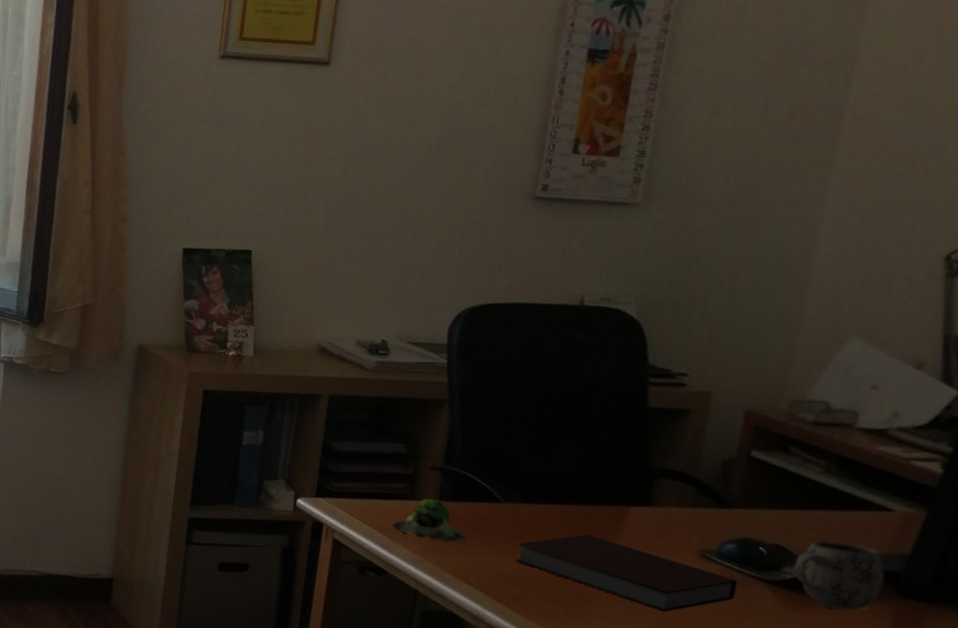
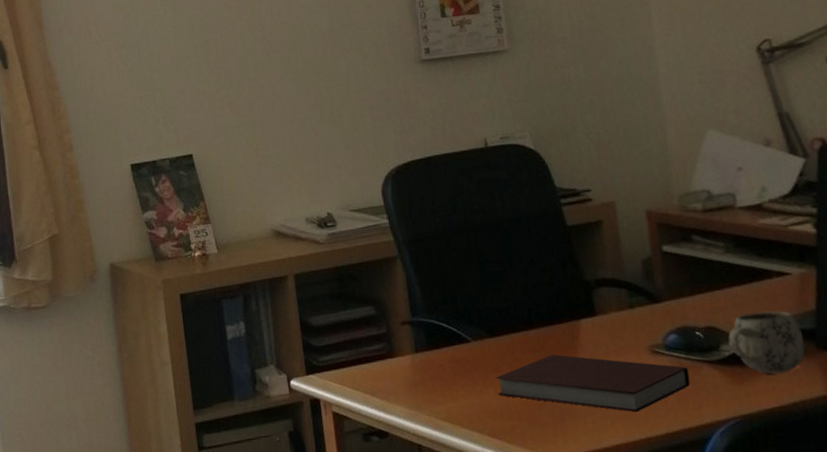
succulent plant: present [391,498,469,543] -> none [381,351,452,393]

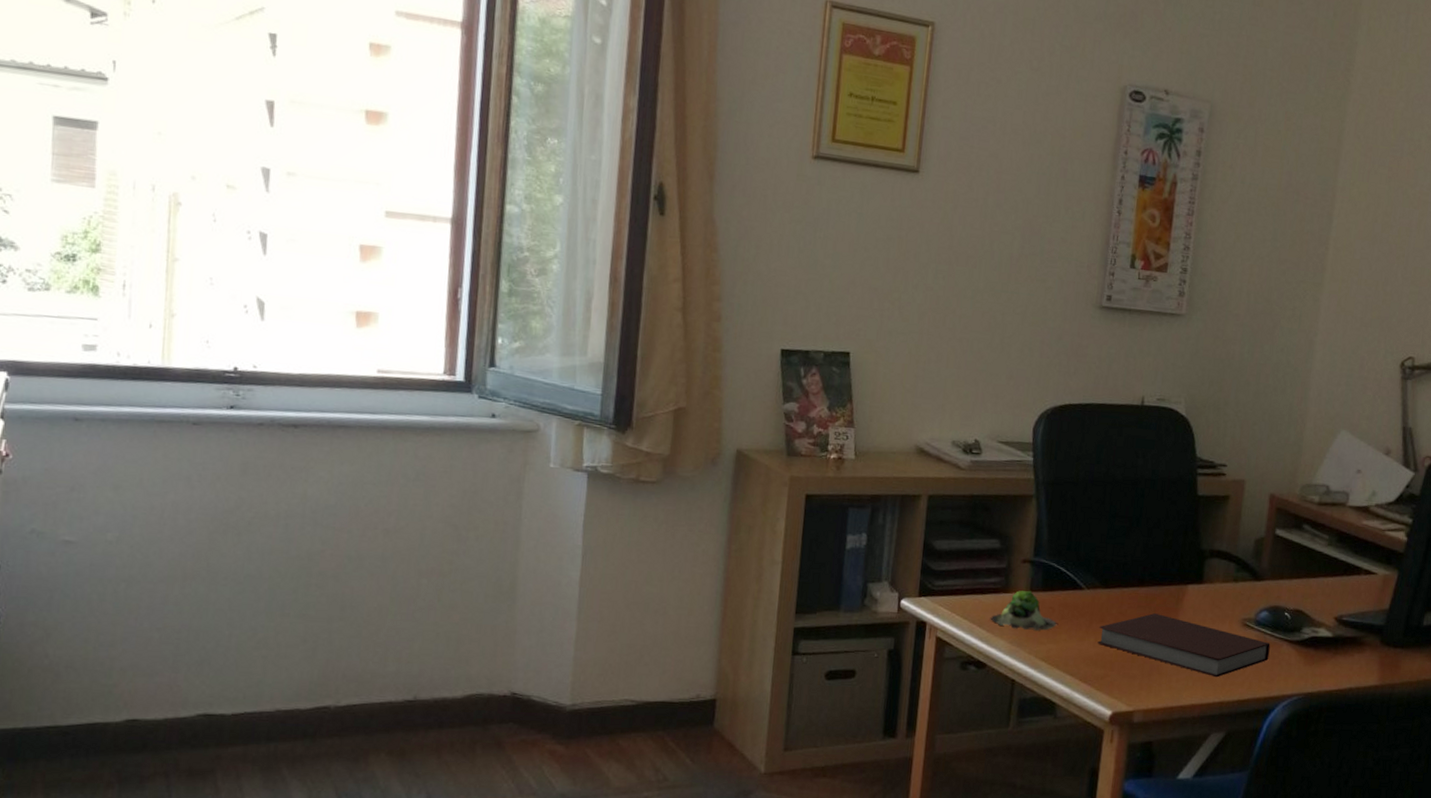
succulent plant: none [381,351,452,393] -> present [989,590,1057,631]
mug: present [728,311,805,375] -> none [1309,602,1373,661]

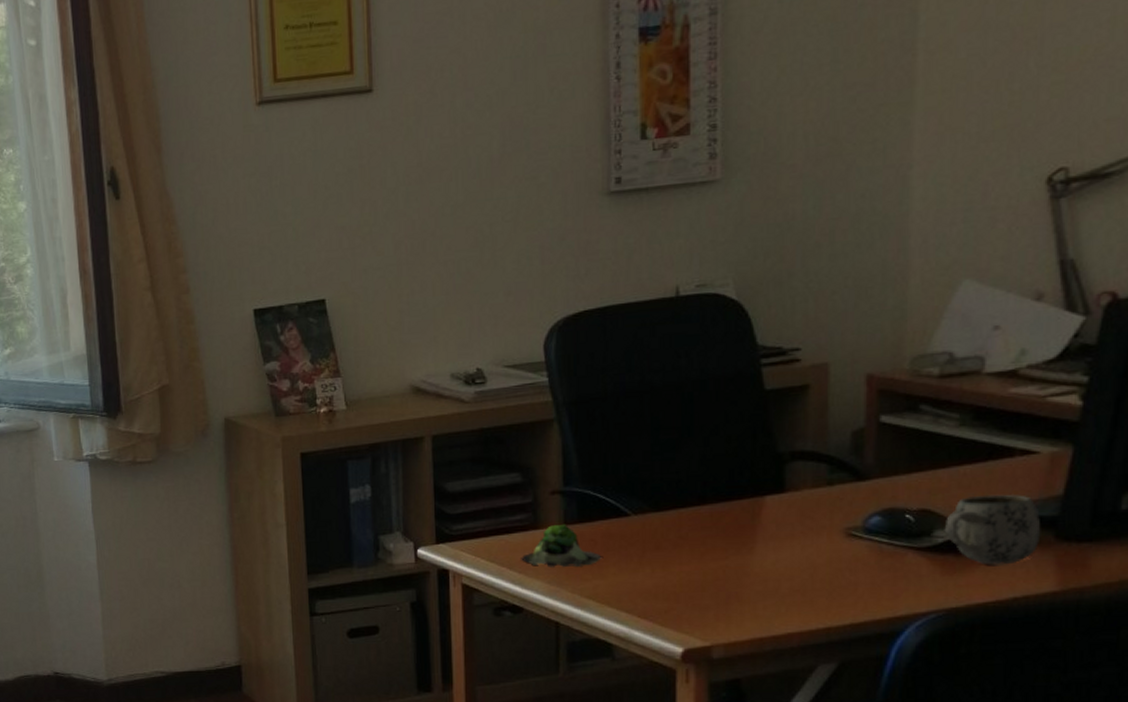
notebook: present [1097,613,1271,678] -> none [655,533,889,600]
mug: none [1309,602,1373,661] -> present [944,494,1041,565]

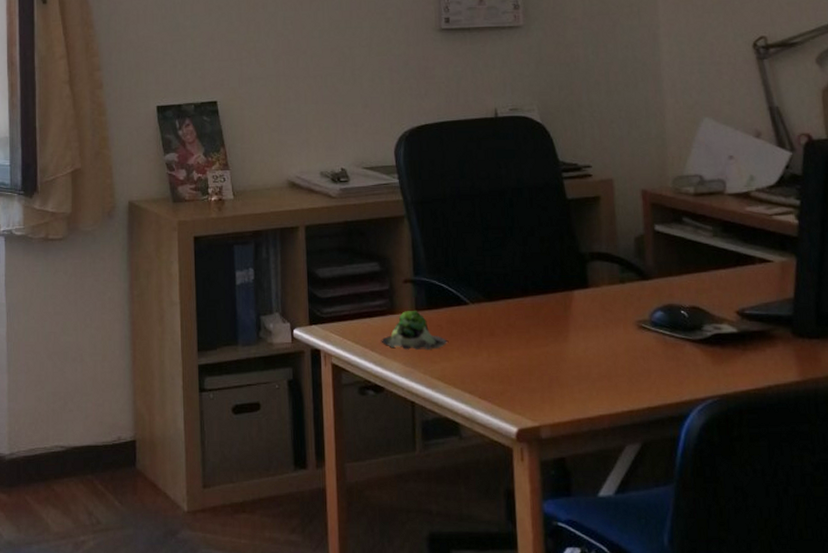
mug: present [944,494,1041,565] -> none [710,295,782,357]

